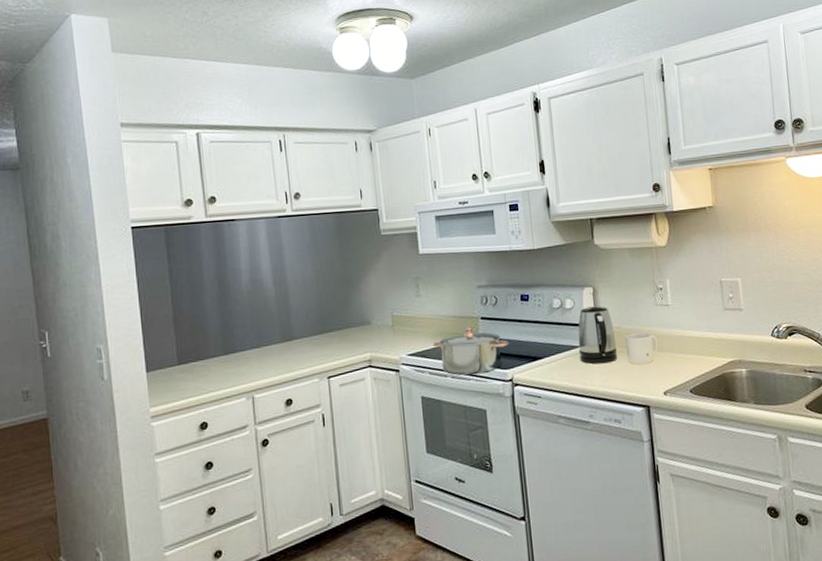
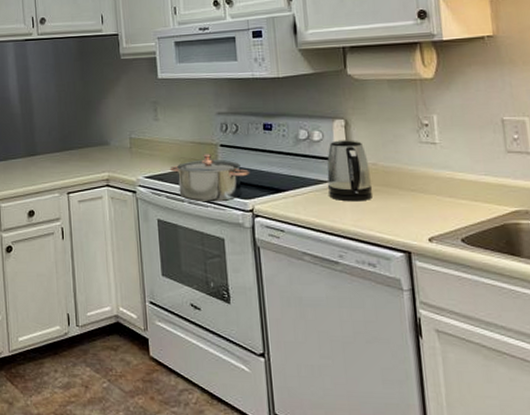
mug: present [625,332,659,365] -> none [382,171,423,207]

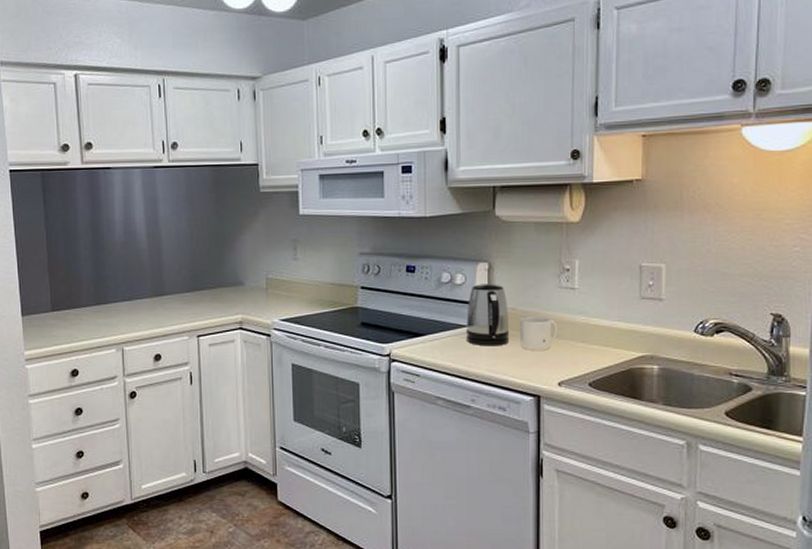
cooking pot: present [169,154,251,202] -> none [307,296,390,347]
mug: none [382,171,423,207] -> present [520,316,558,352]

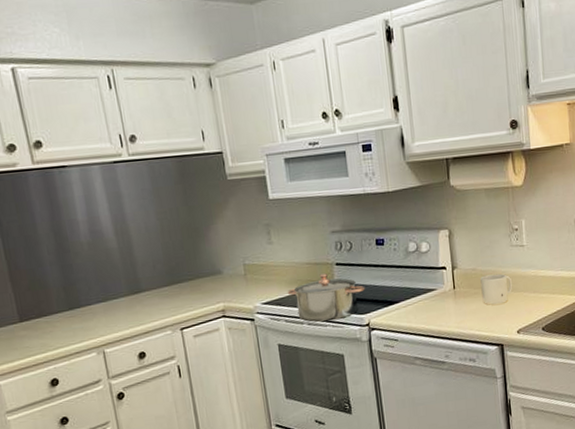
cooking pot: none [307,296,390,347] -> present [287,273,366,323]
kettle: present [466,284,510,346] -> none [434,248,473,306]

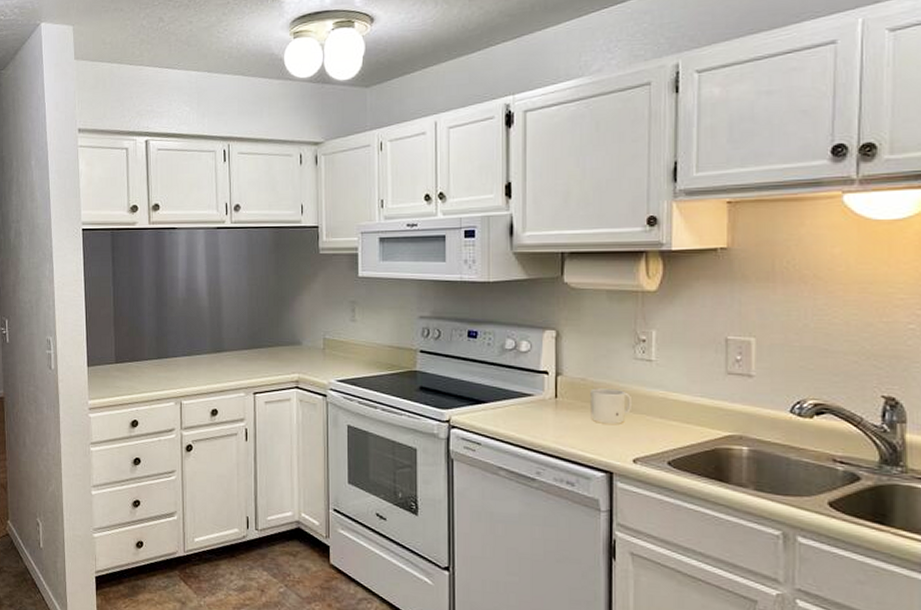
cooking pot: present [287,273,366,323] -> none [364,359,450,411]

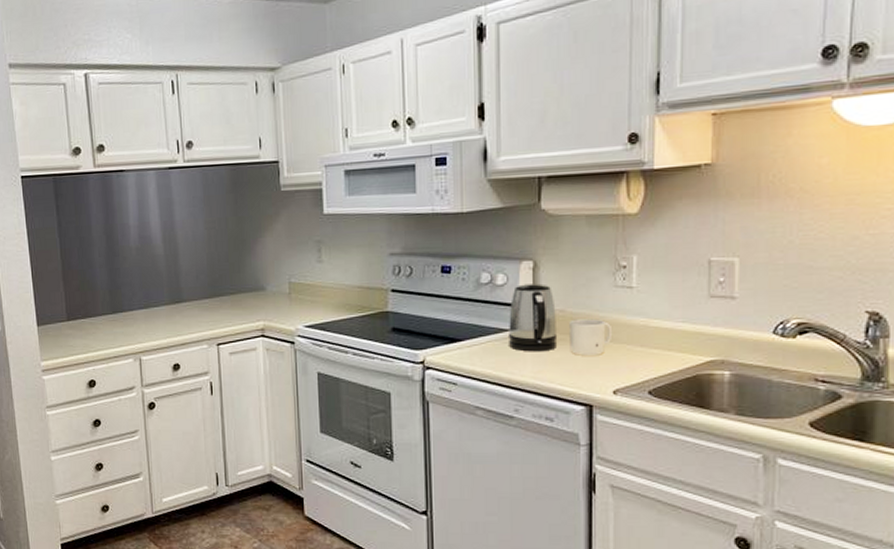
kettle: none [532,352,579,418] -> present [509,284,558,352]

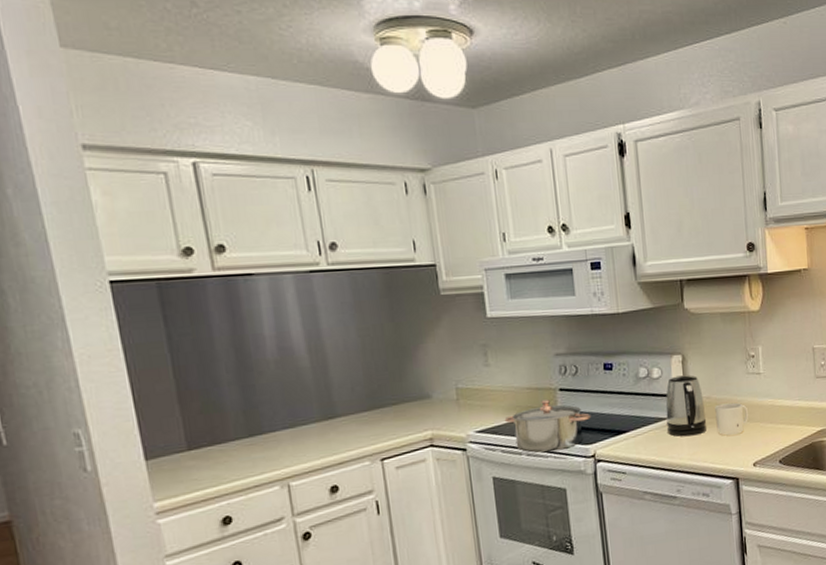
cooking pot: none [333,300,424,354] -> present [504,399,592,453]

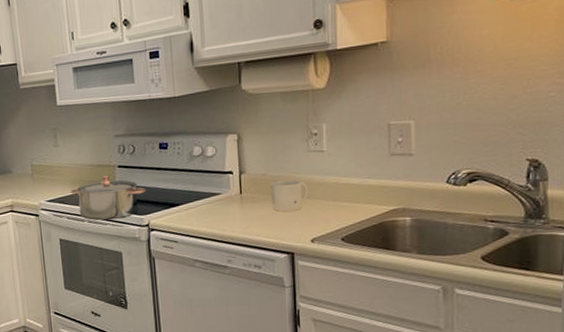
kettle: present [665,375,707,437] -> none [219,153,262,211]

